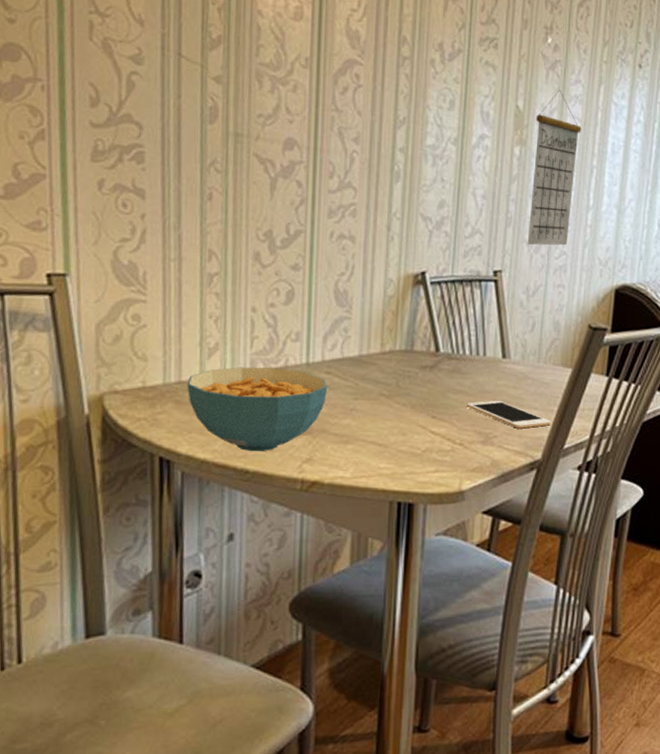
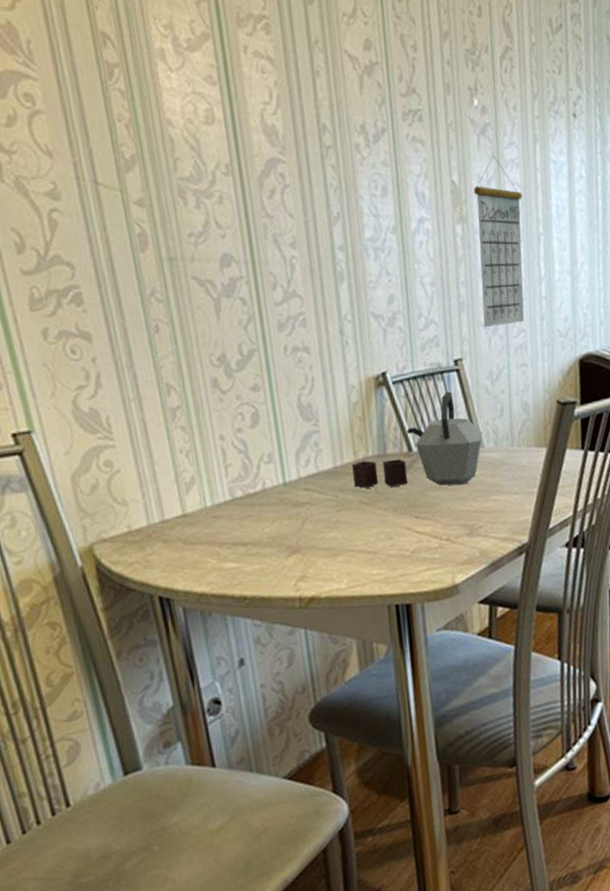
cereal bowl: present [187,367,328,452] -> none [170,491,309,578]
kettle: none [377,299,511,392] -> present [352,391,483,489]
cell phone: present [466,400,552,429] -> none [446,490,534,516]

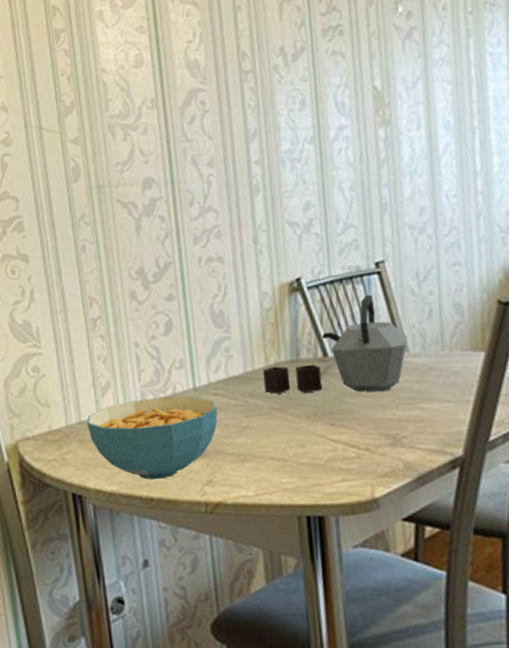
cereal bowl: none [170,491,309,578] -> present [86,396,218,480]
calendar: present [473,155,525,328] -> none [397,56,457,228]

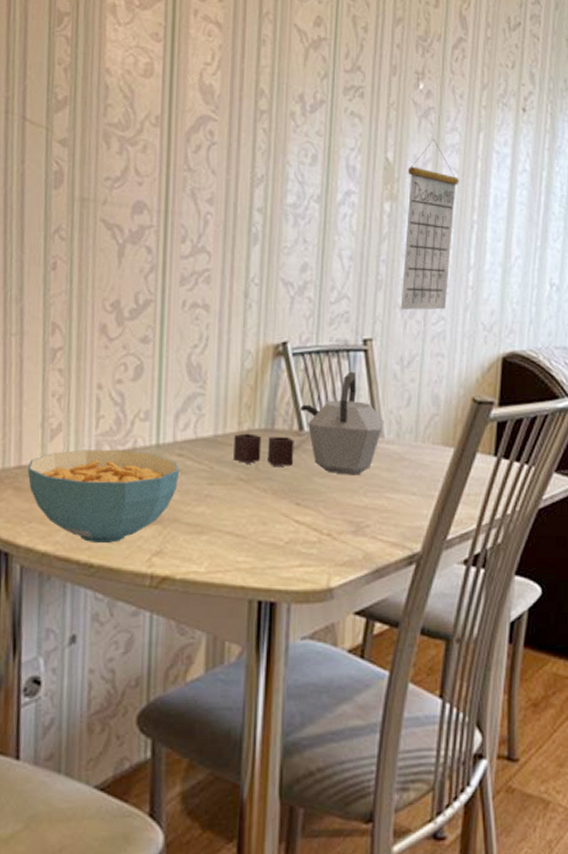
calendar: none [397,56,457,228] -> present [400,139,459,311]

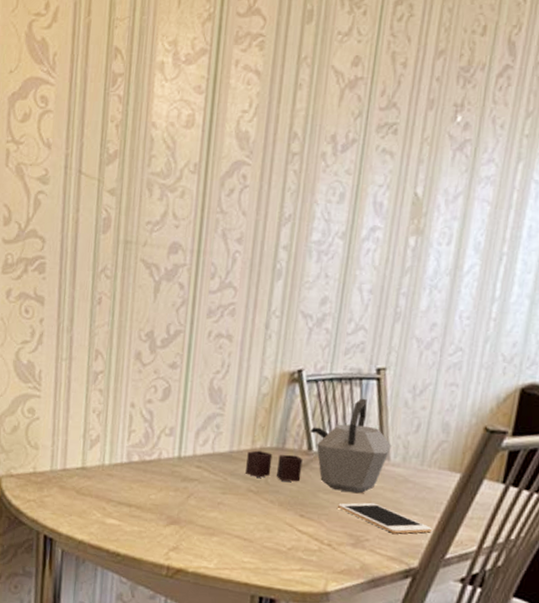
cereal bowl: present [27,449,180,544] -> none [70,458,198,537]
cell phone: none [334,484,432,517] -> present [337,502,433,534]
calendar: present [400,139,459,311] -> none [417,171,491,342]

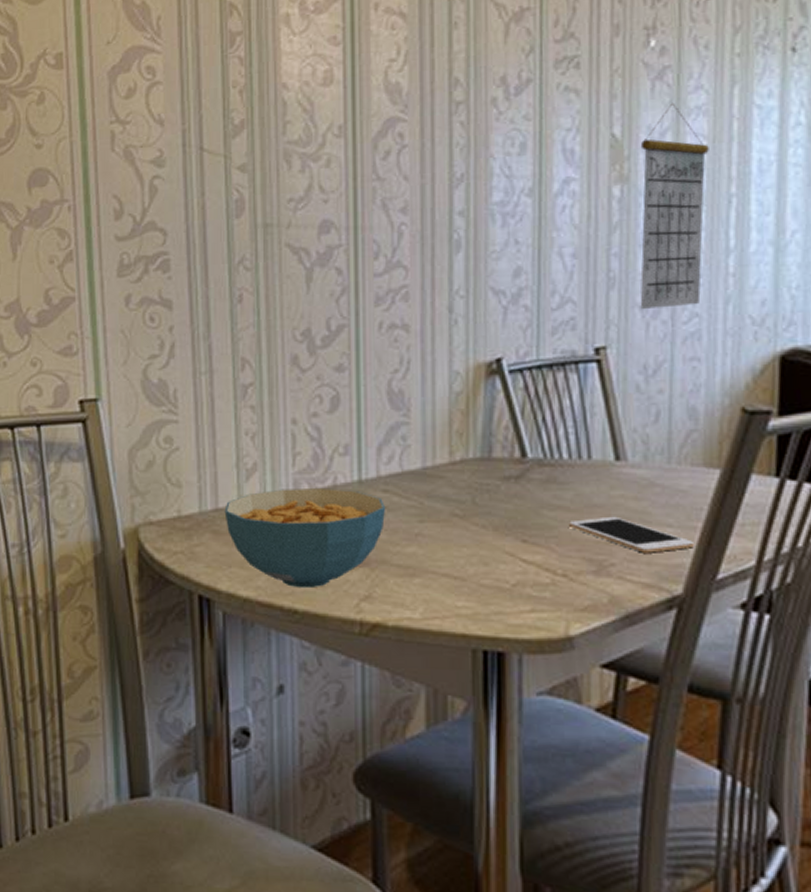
cereal bowl: none [70,458,198,537] -> present [224,489,386,589]
kettle: present [246,398,392,494] -> none [445,386,627,507]
calendar: none [417,171,491,342] -> present [640,103,709,310]

